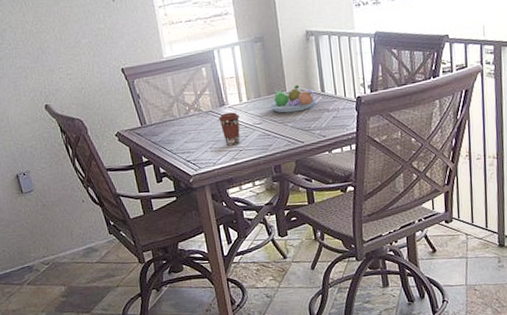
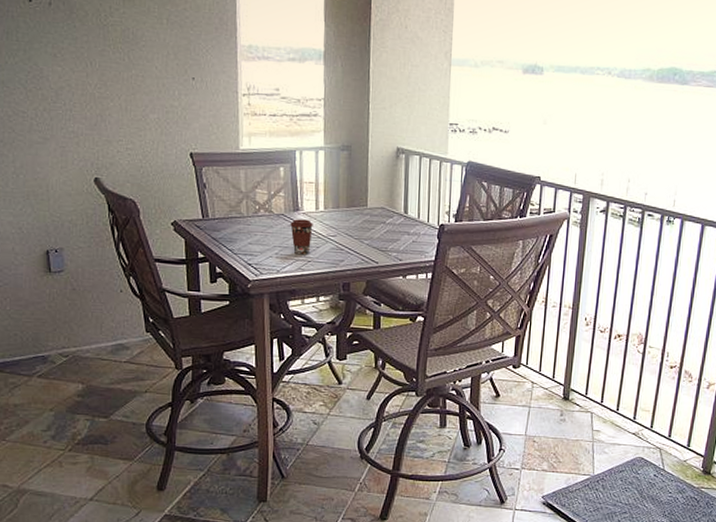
fruit bowl: present [268,85,316,113] -> none [346,202,397,230]

